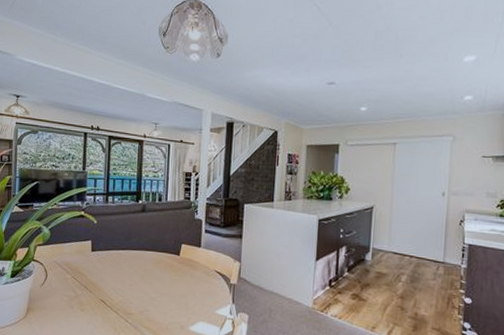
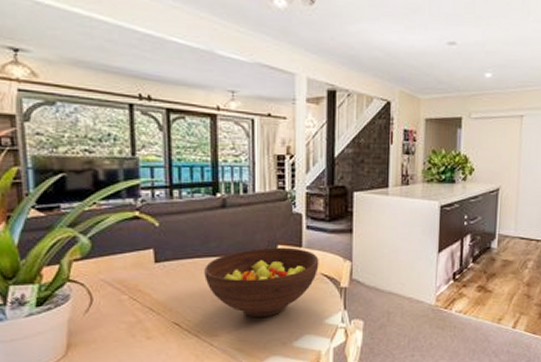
fruit bowl: none [126,245,214,303] -> present [204,247,319,317]

